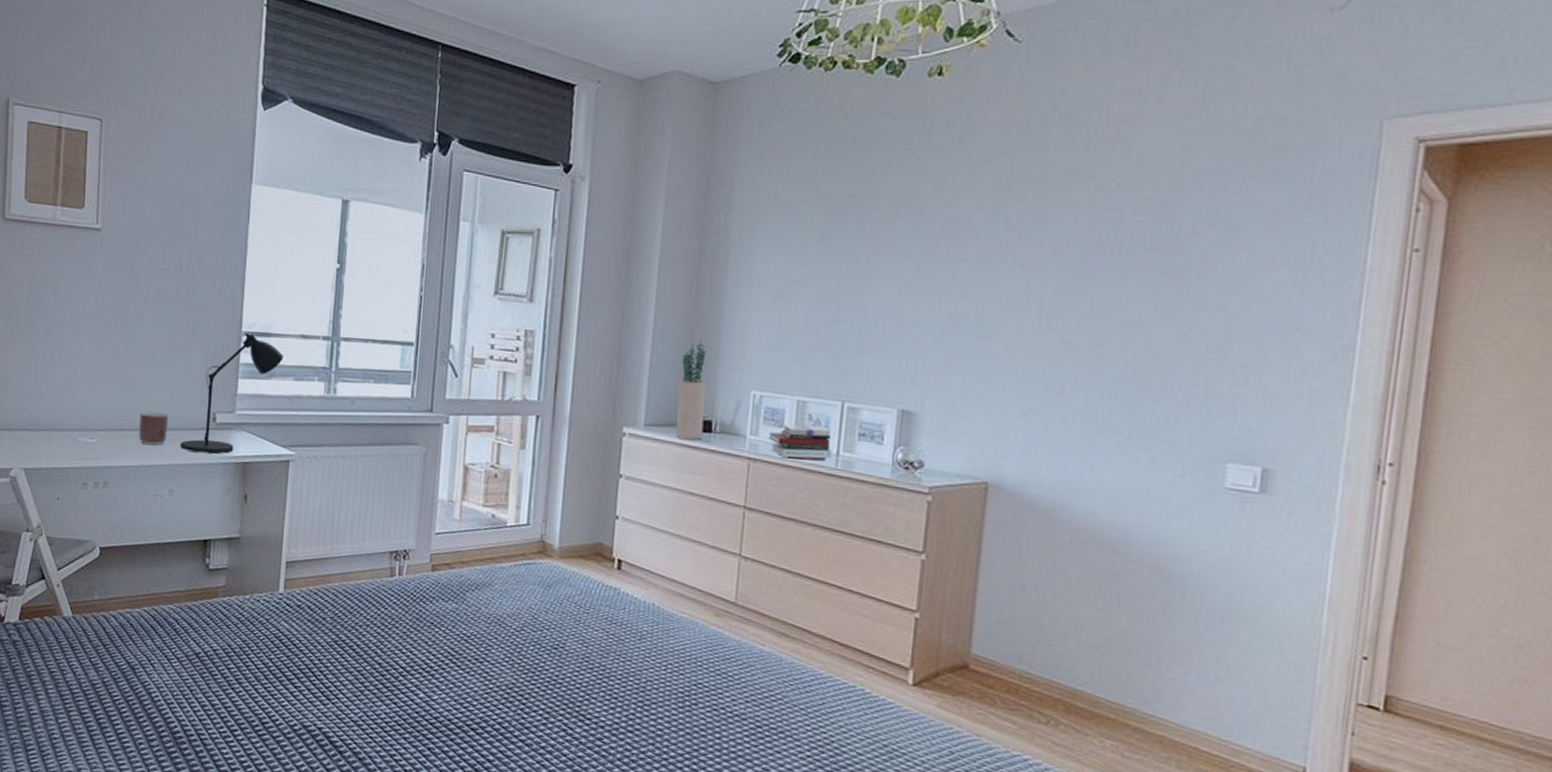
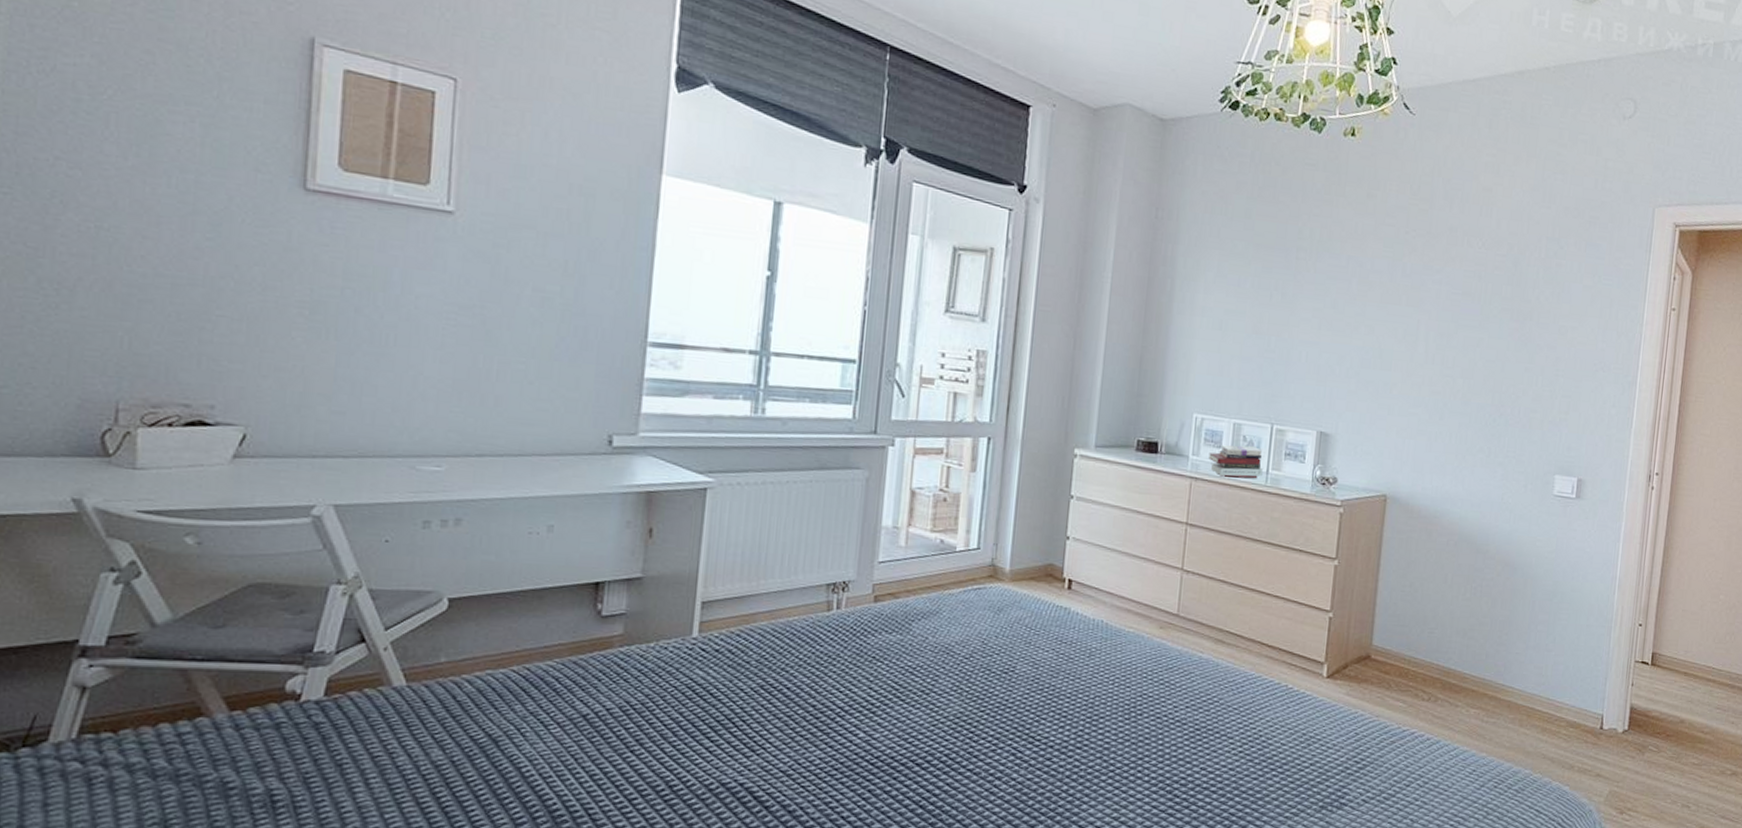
mug: present [138,412,168,445] -> none [506,433,547,473]
desk lamp: present [180,333,284,454] -> none [563,343,701,482]
vase: present [675,339,707,441] -> none [1124,364,1154,462]

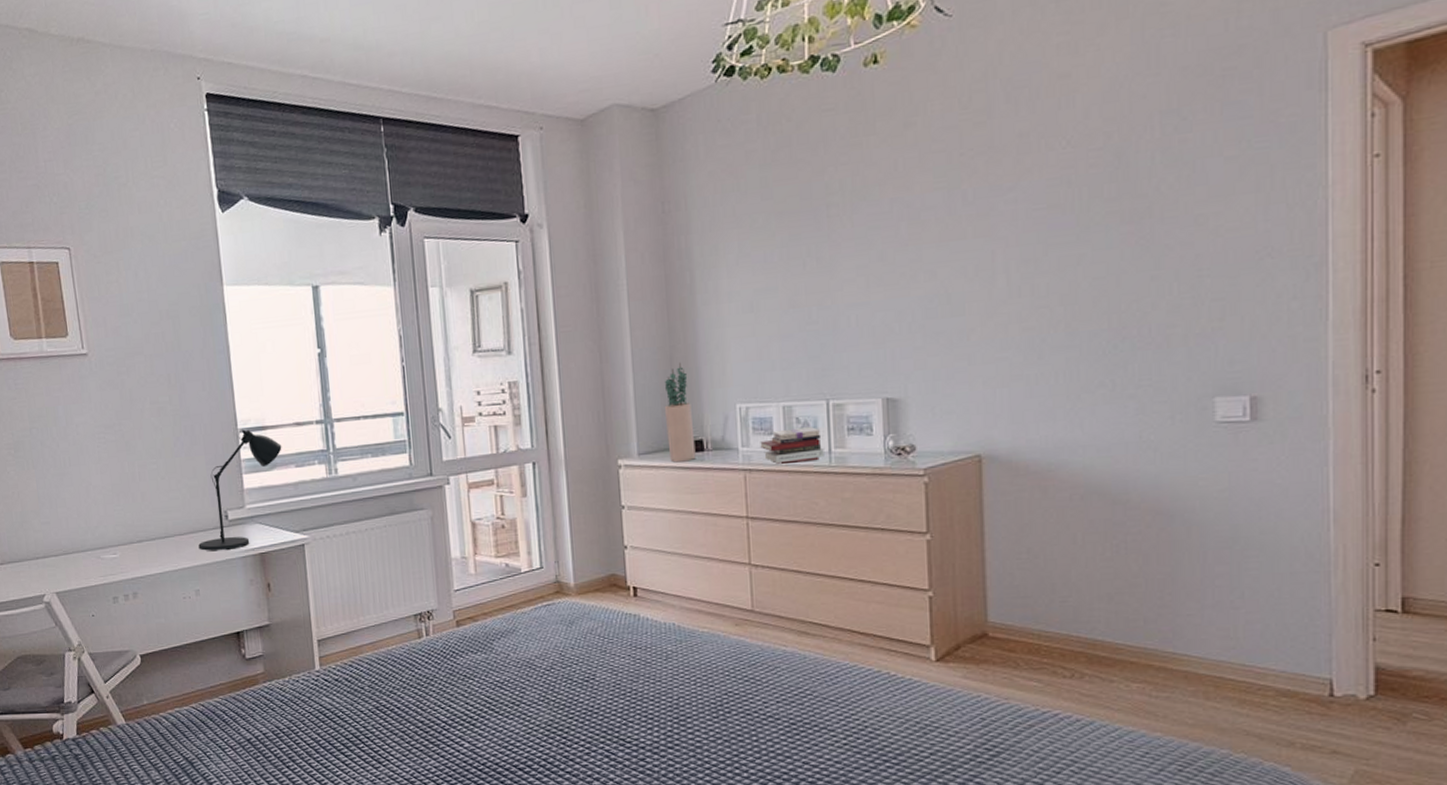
desk lamp: none [563,343,701,482] -> present [198,429,282,551]
vase: none [1124,364,1154,462] -> present [664,362,696,463]

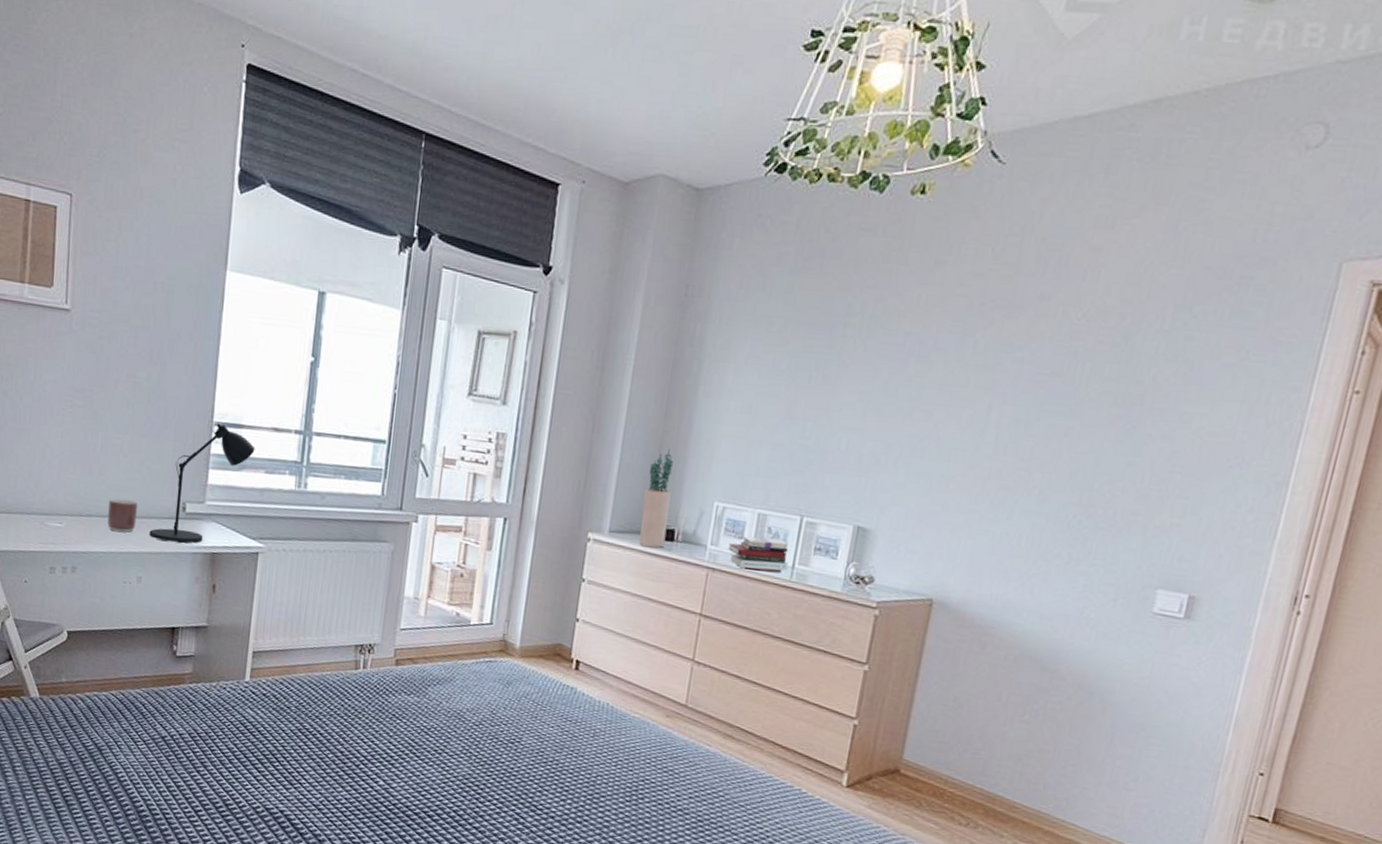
mug: none [155,519,185,551] -> present [107,498,137,532]

